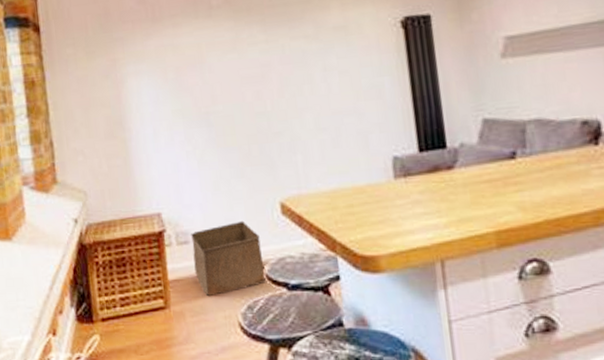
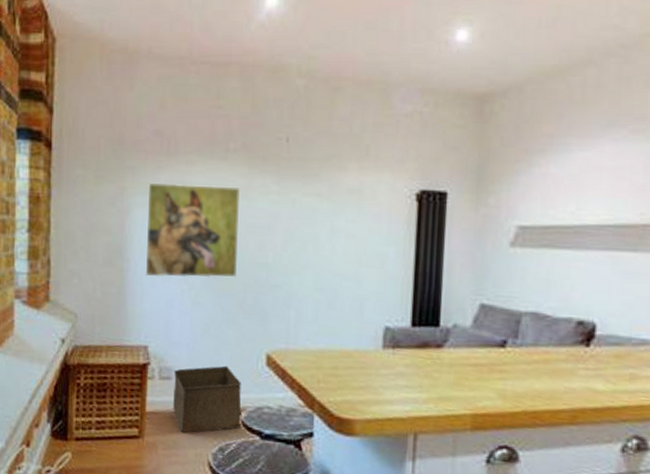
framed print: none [138,42,238,143] -> present [145,183,241,278]

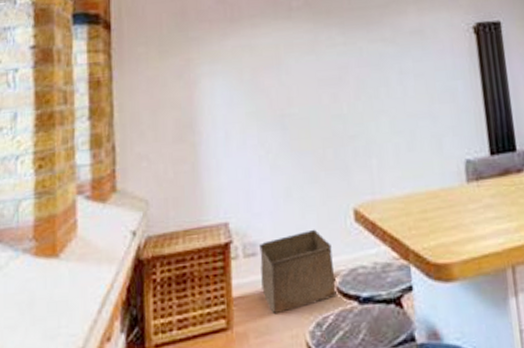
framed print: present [145,183,241,278] -> none [214,44,313,148]

